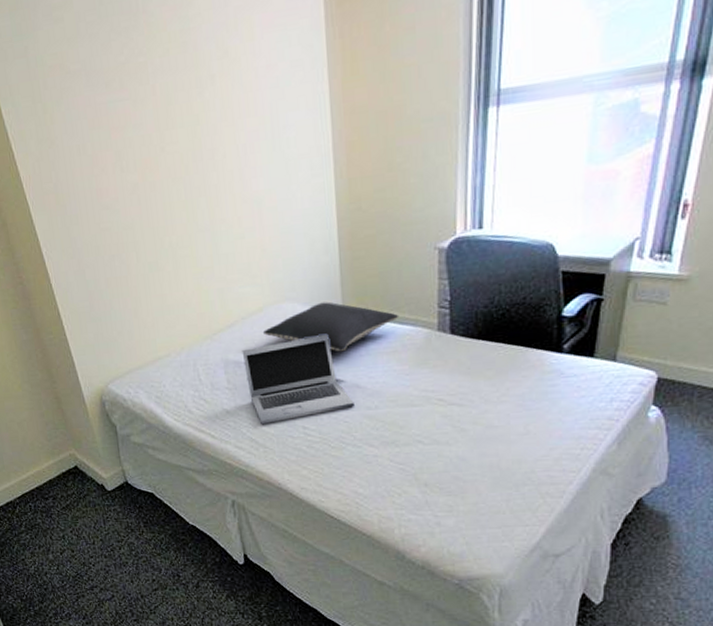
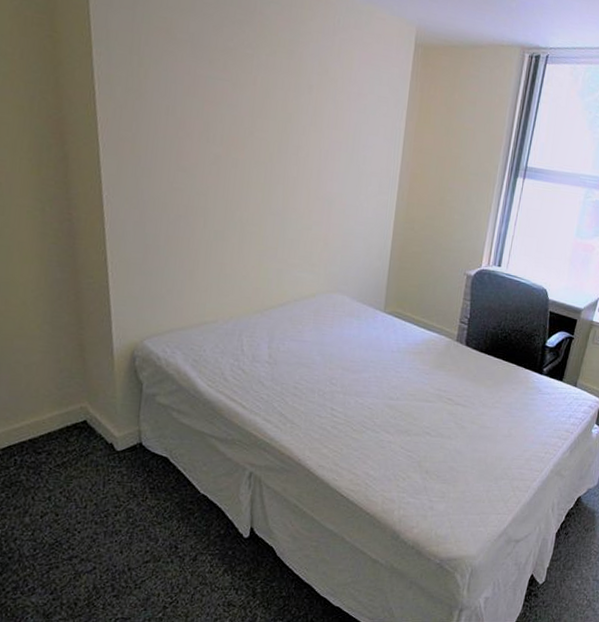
laptop: present [241,333,354,424] -> none [288,327,380,401]
pillow: present [262,302,399,352] -> none [311,299,429,346]

